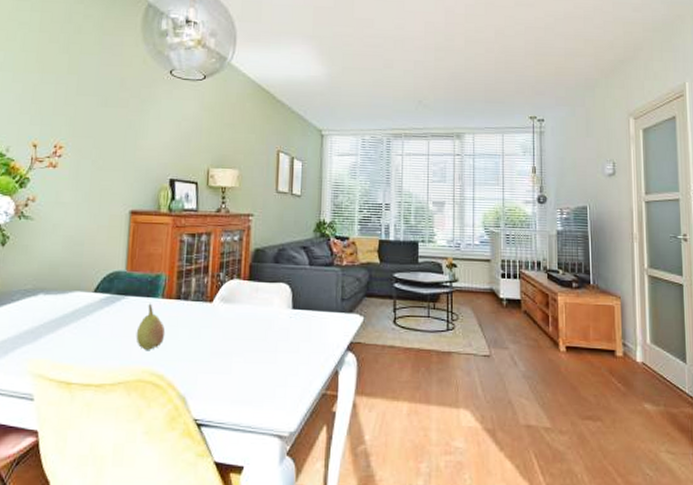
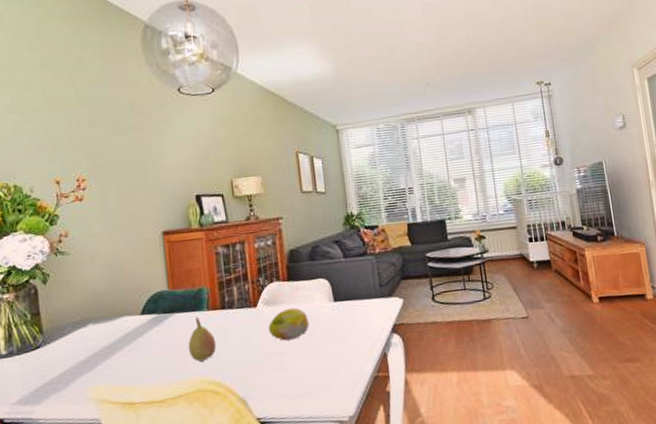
fruit: none [220,308,264,342] -> present [268,307,309,341]

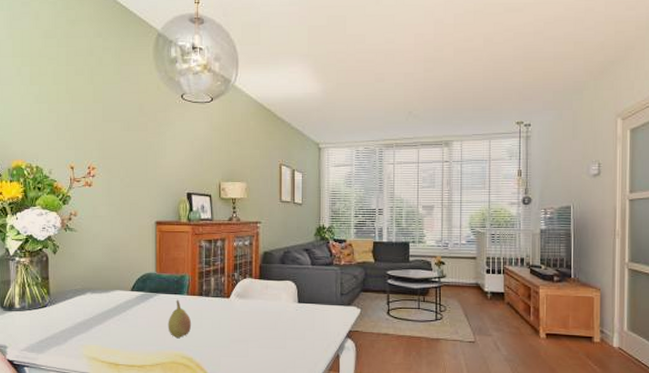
fruit: present [268,307,309,341] -> none [237,303,274,331]

